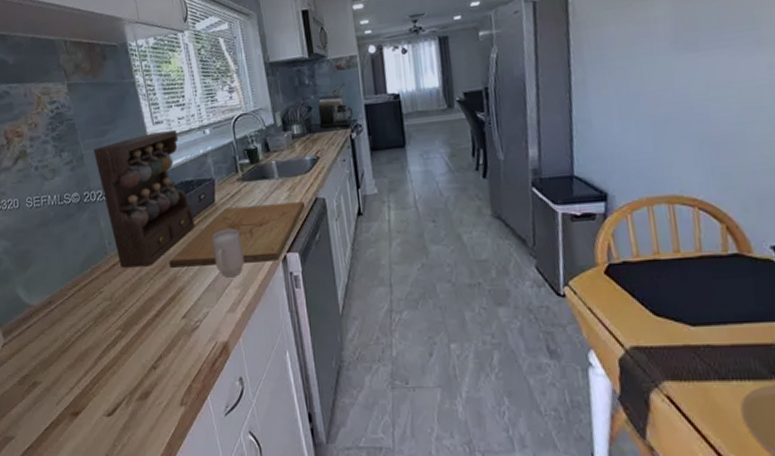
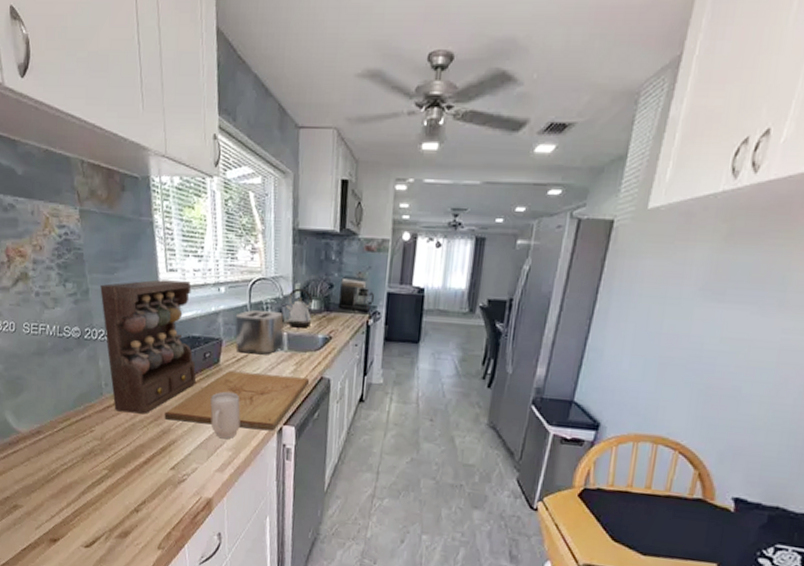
toaster: none [223,143,274,189] -> present [235,310,284,355]
kettle: none [269,116,299,155] -> present [285,288,314,328]

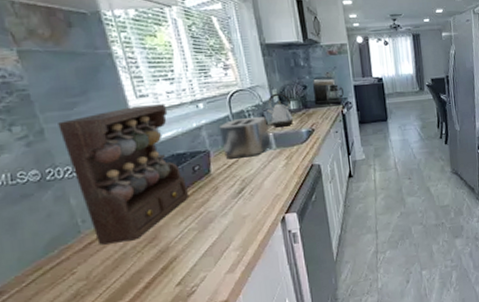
cutting board: present [164,371,310,431] -> none [159,168,303,239]
mug: present [210,391,241,439] -> none [208,196,243,242]

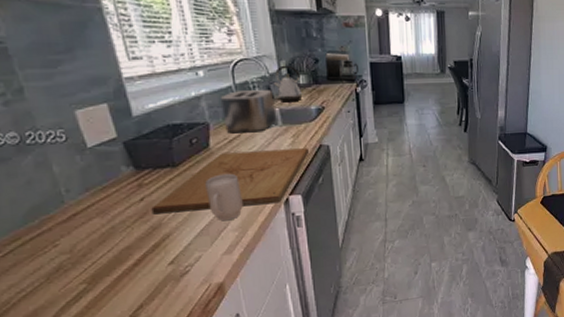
spice rack: present [58,104,190,245] -> none [39,69,186,218]
cutting board: none [159,168,303,239] -> present [151,148,310,215]
mug: none [208,196,243,242] -> present [205,173,243,221]

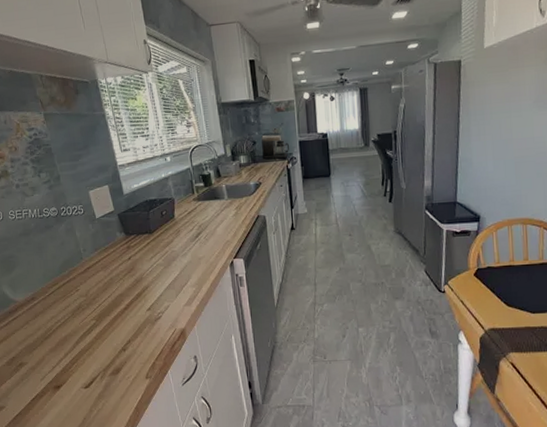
cutting board: present [151,148,310,215] -> none [136,218,250,270]
mug: present [205,173,243,221] -> none [172,239,199,278]
toaster: present [220,90,277,134] -> none [181,170,224,207]
kettle: present [273,65,304,103] -> none [220,148,245,180]

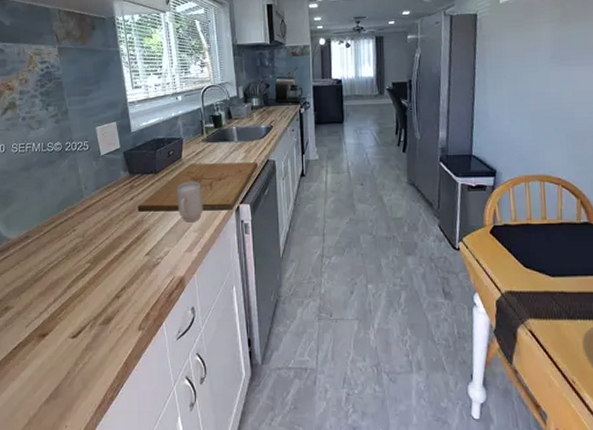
cutting board: none [136,218,250,270] -> present [137,162,259,212]
mug: none [172,239,199,278] -> present [177,181,203,222]

